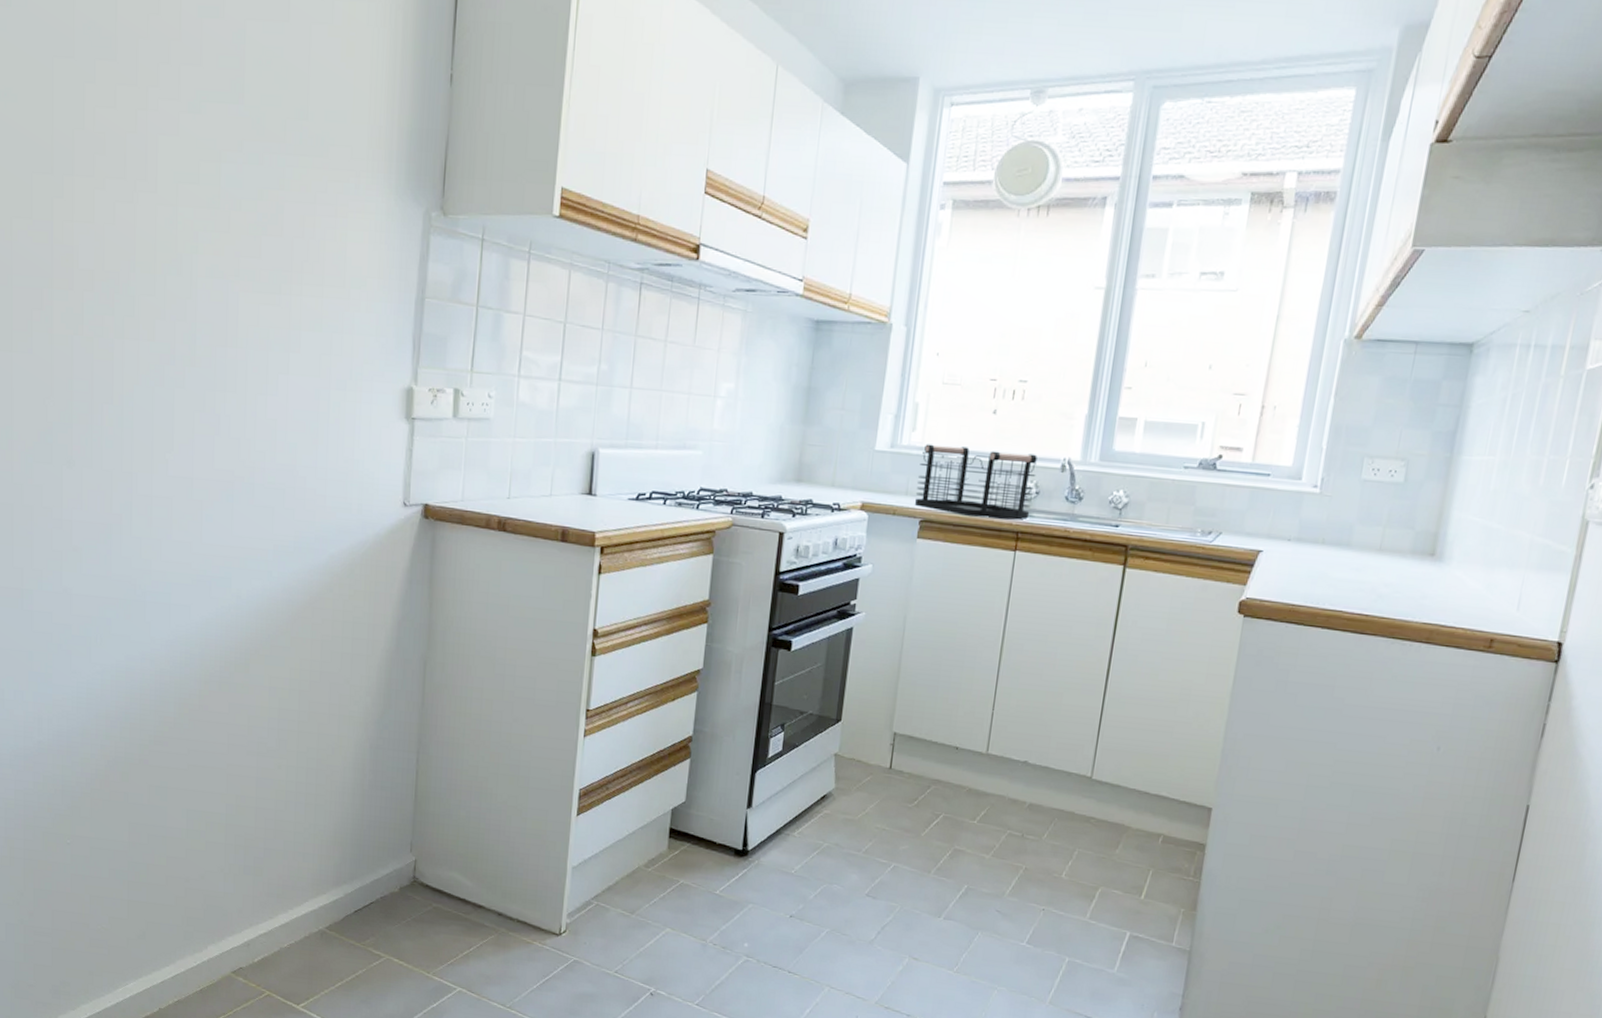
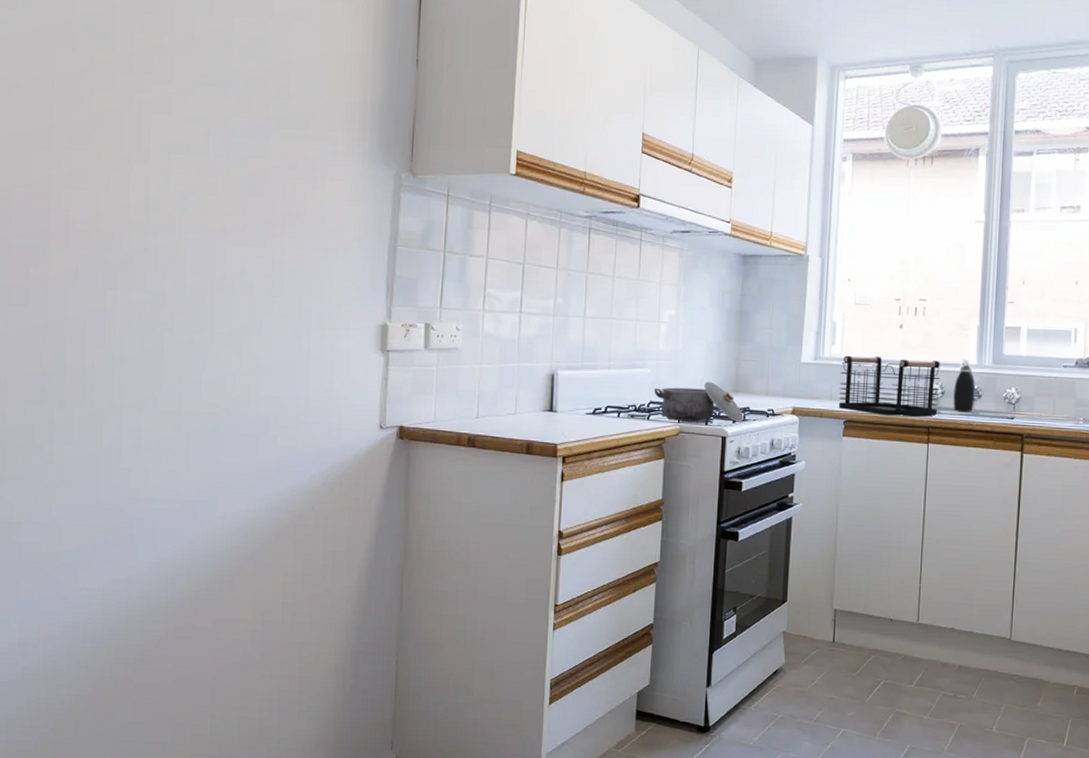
cooking pot: none [705,468,805,517] -> present [654,381,744,422]
soap dispenser: none [1048,454,1077,517] -> present [953,359,975,413]

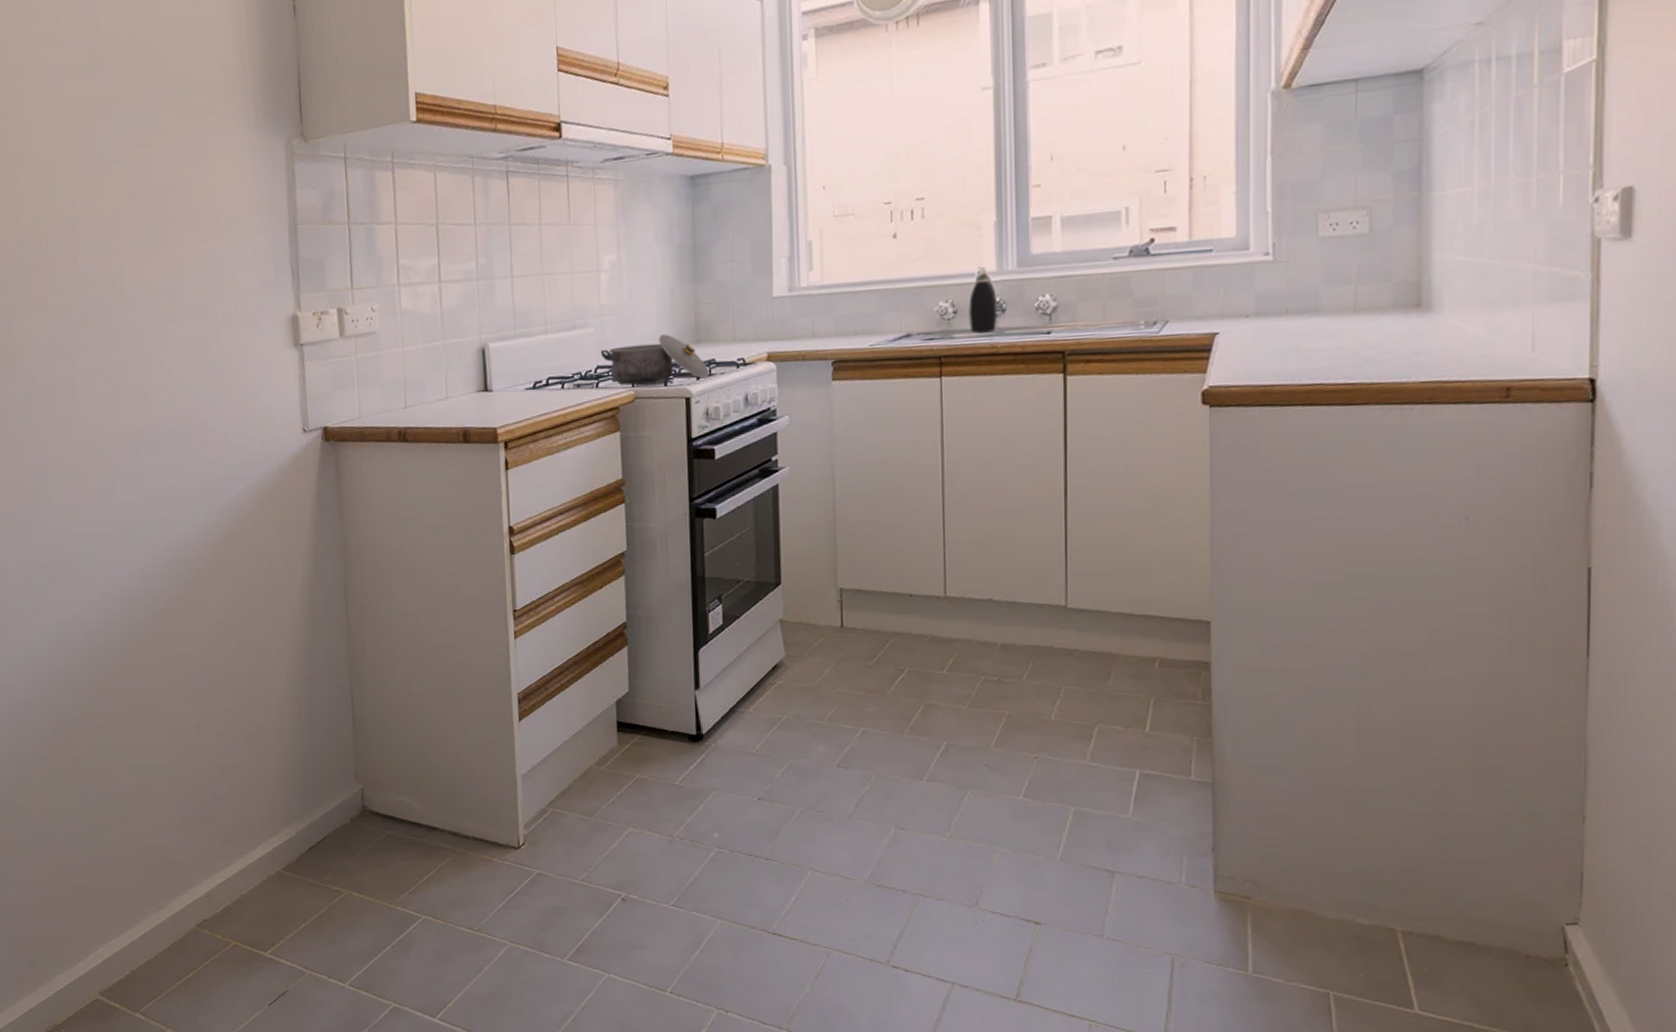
dish rack: present [839,355,941,417] -> none [823,272,951,350]

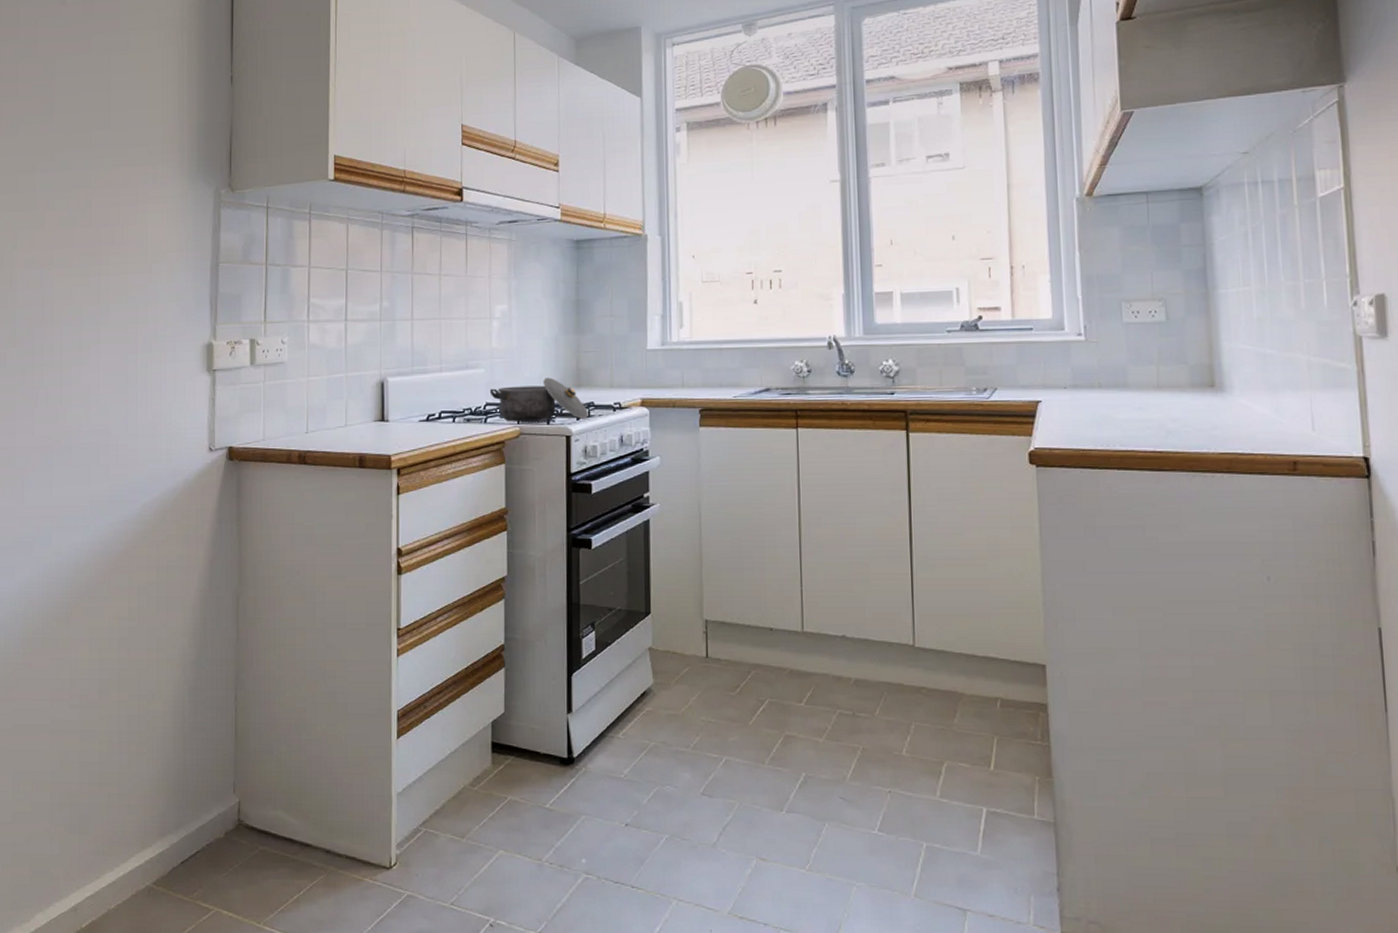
soap dispenser: present [969,266,997,334] -> none [821,332,846,391]

